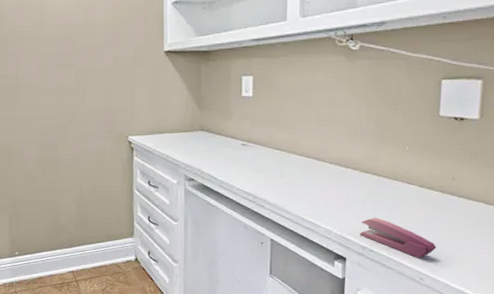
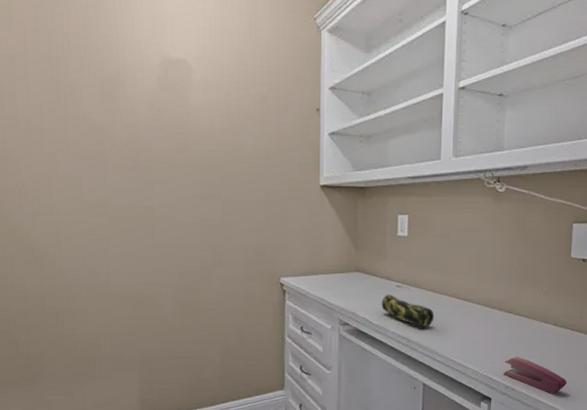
pencil case: none [226,152,282,186] -> present [381,294,435,328]

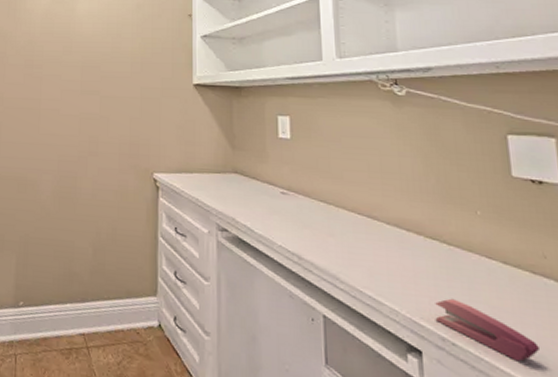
pencil case: present [381,294,435,328] -> none [264,201,331,246]

